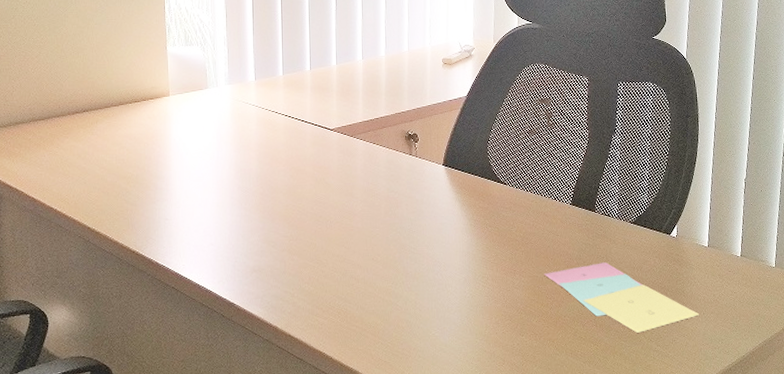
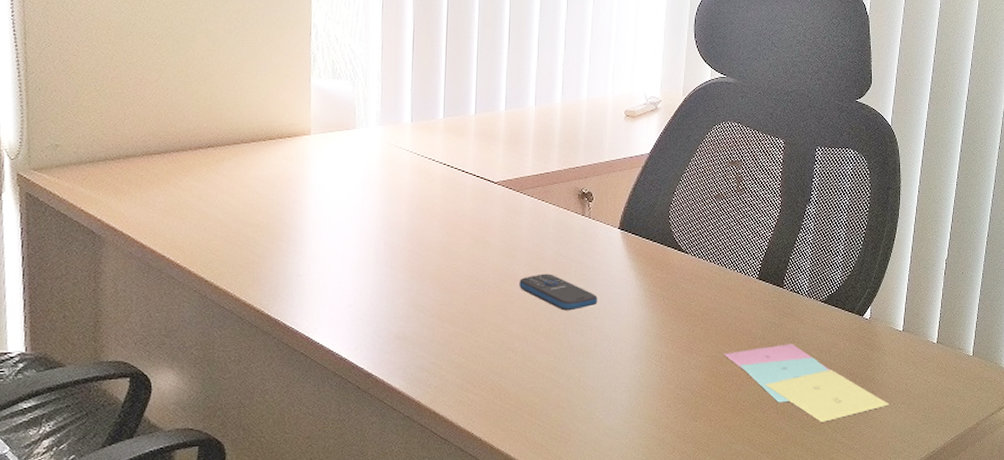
mobile phone: none [357,208,428,241] -> present [519,273,598,311]

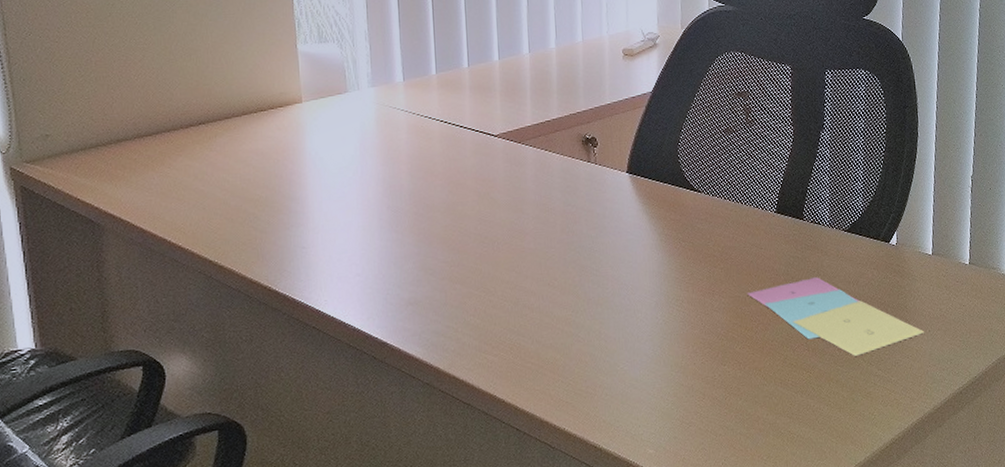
mobile phone: present [519,273,598,311] -> none [529,225,612,262]

